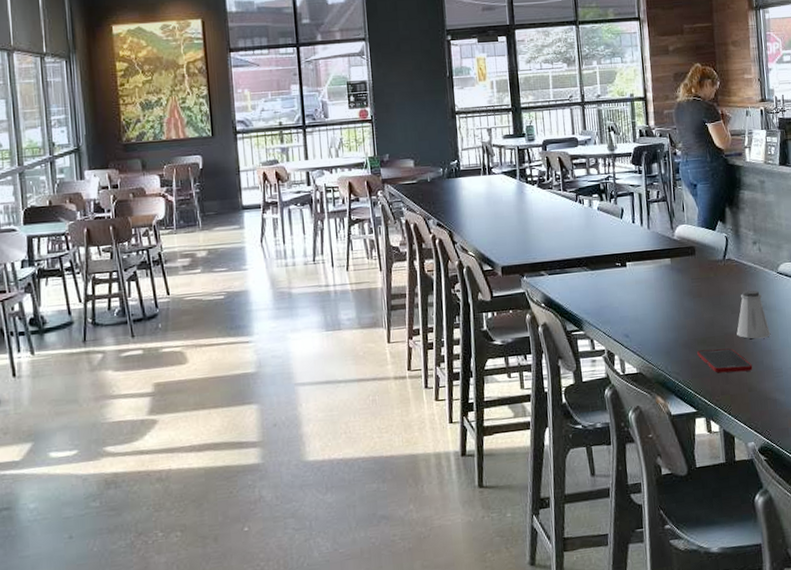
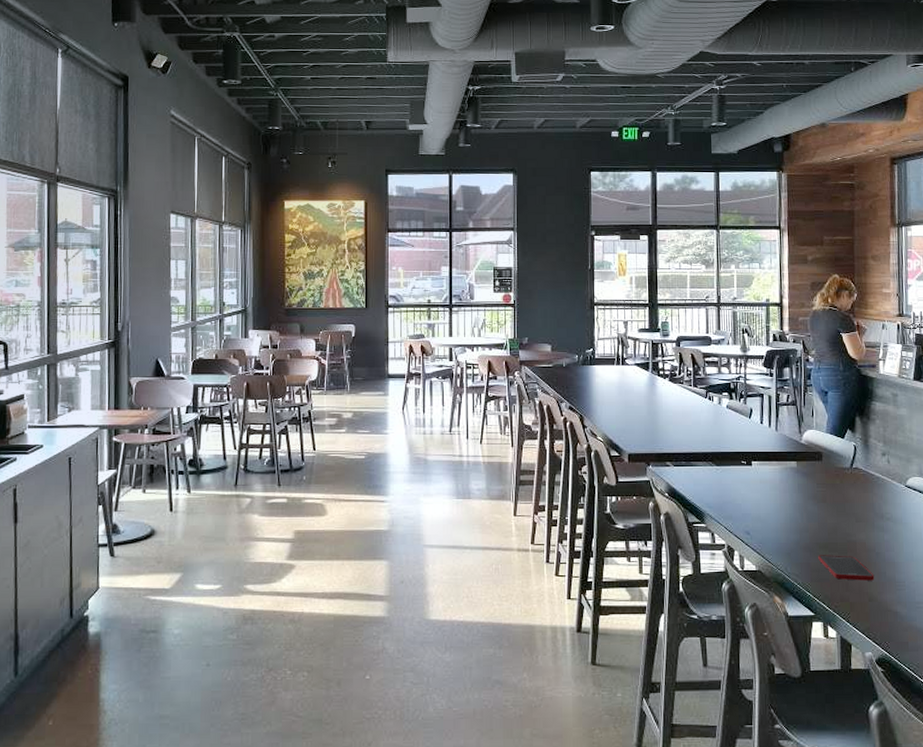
saltshaker: present [736,290,771,339] -> none [860,500,895,550]

